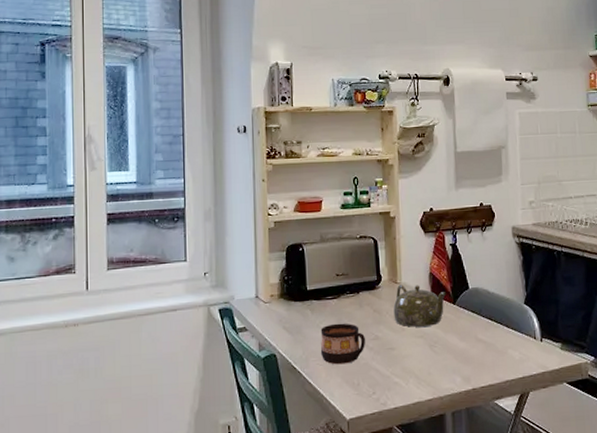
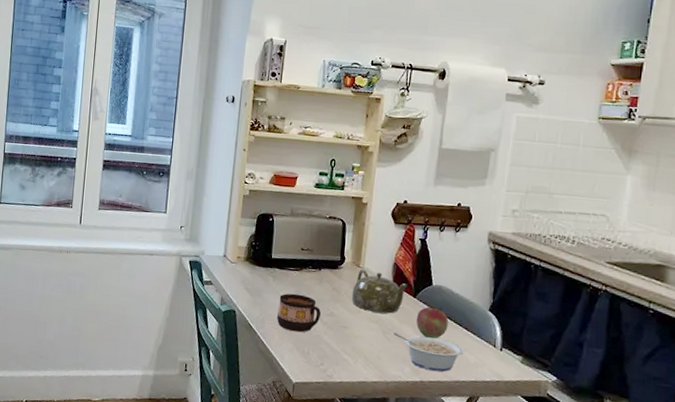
legume: none [440,341,508,377] -> present [394,333,464,372]
fruit: none [459,310,490,344] -> present [416,306,448,339]

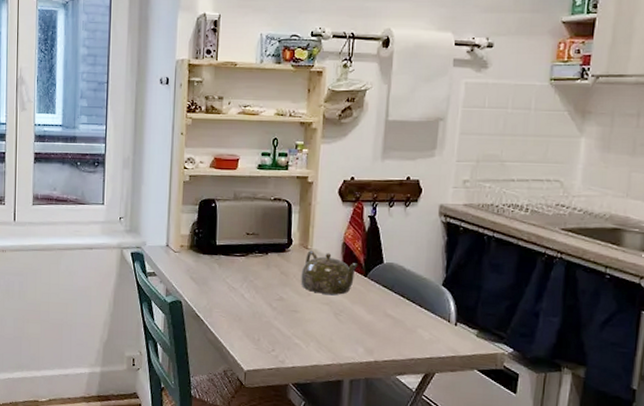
cup: present [276,293,322,333] -> none [224,280,271,320]
legume: present [394,333,464,372] -> none [346,314,418,351]
fruit: present [416,306,448,339] -> none [368,285,401,318]

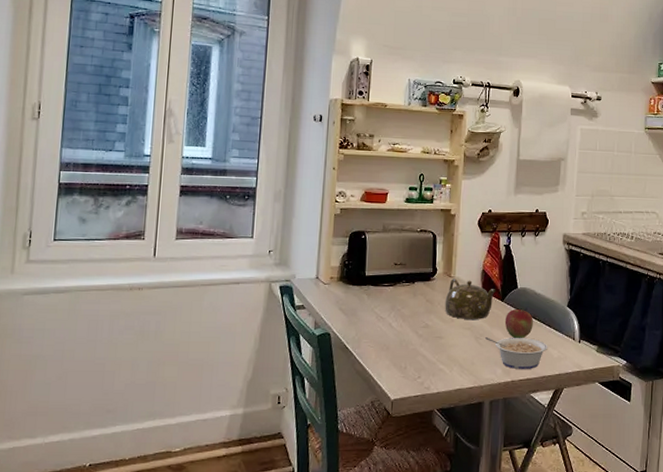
legume: none [346,314,418,351] -> present [485,337,548,370]
fruit: none [368,285,401,318] -> present [504,308,533,339]

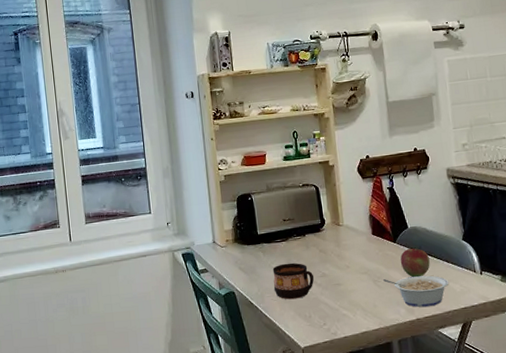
cup: none [372,309,417,348] -> present [272,262,315,300]
teapot: present [445,278,496,319] -> none [337,226,387,265]

